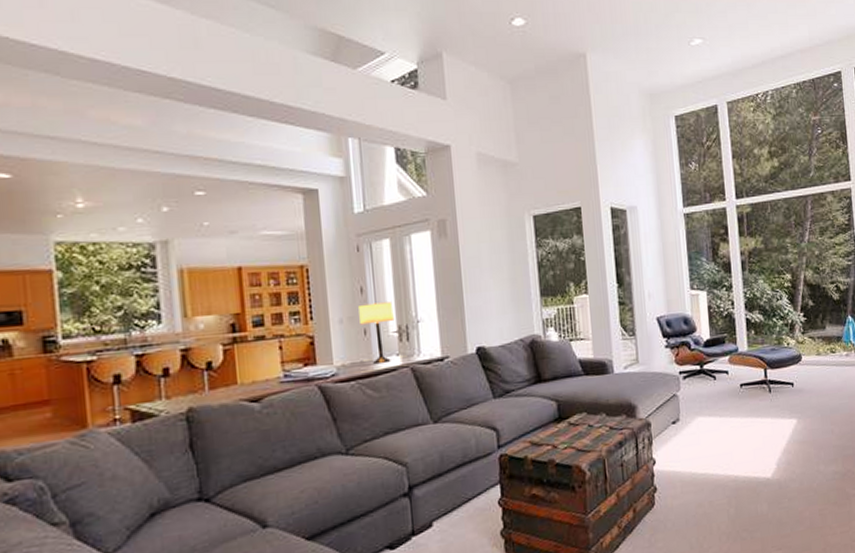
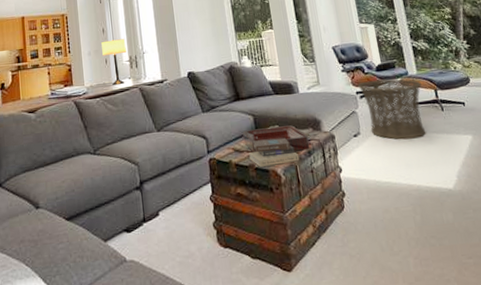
decorative tray: none [542,412,622,447] -> present [242,125,310,153]
books: none [548,426,609,464] -> present [248,137,300,168]
basket: none [681,356,751,426] -> present [357,79,426,140]

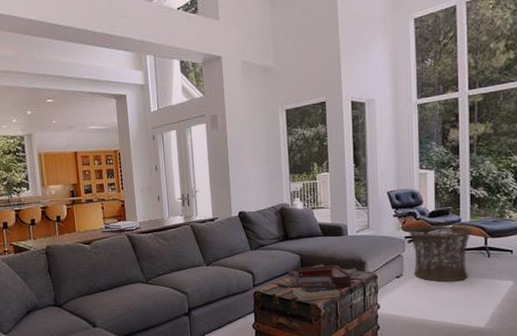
table lamp: present [101,39,127,86] -> none [154,177,179,222]

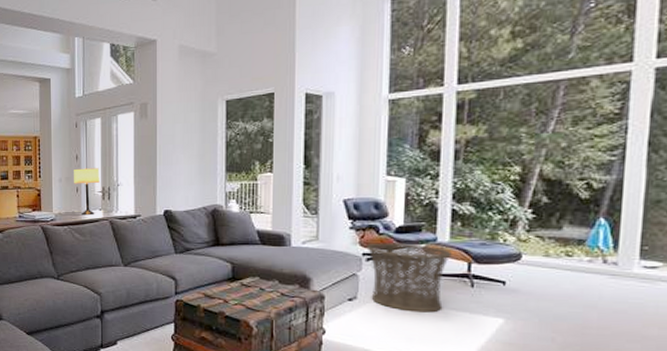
table lamp: none [154,177,179,222] -> present [74,168,100,216]
decorative tray: present [288,265,352,289] -> none [217,277,293,307]
books: present [291,276,341,302] -> none [219,289,278,317]

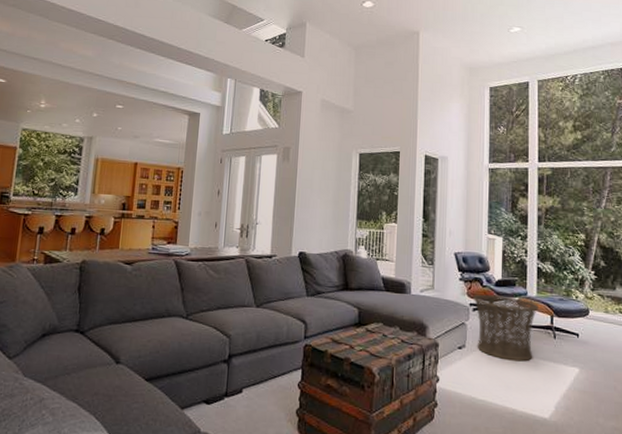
table lamp: present [74,168,100,216] -> none [213,203,240,253]

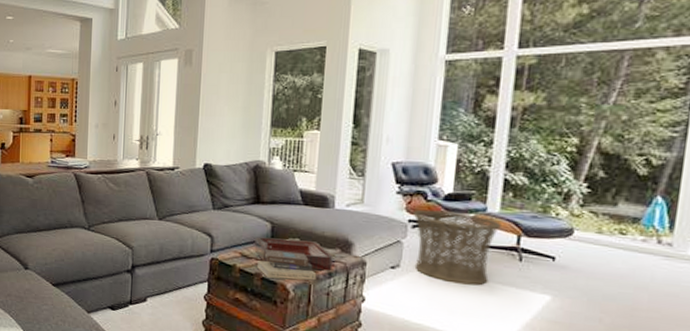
decorative tray: none [344,322,412,354] -> present [254,237,333,271]
books: none [346,334,398,364] -> present [256,249,317,281]

